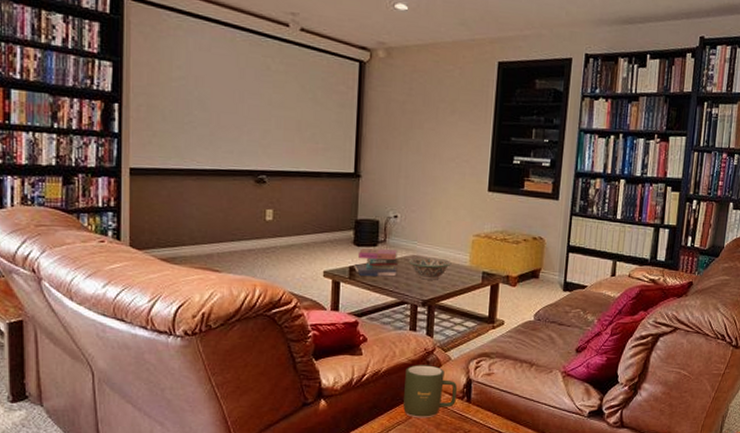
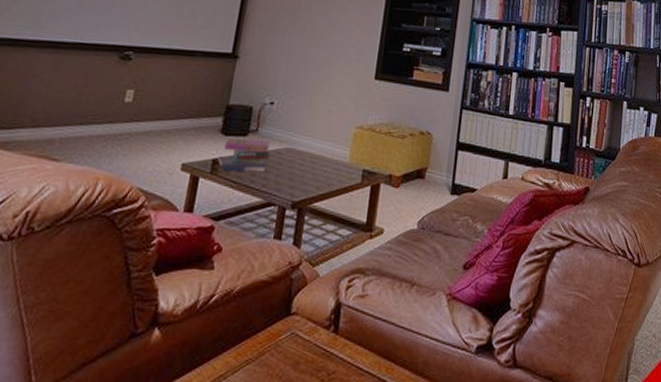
mug: present [403,365,457,418] -> none [255,283,324,355]
decorative bowl: present [408,257,452,280] -> none [280,150,329,178]

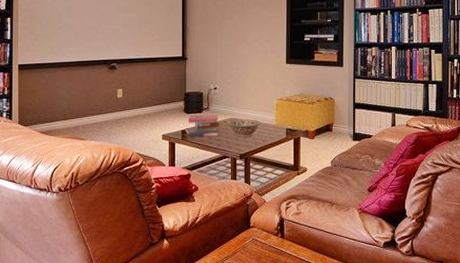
decorative bowl: none [280,150,329,178] -> present [227,119,261,137]

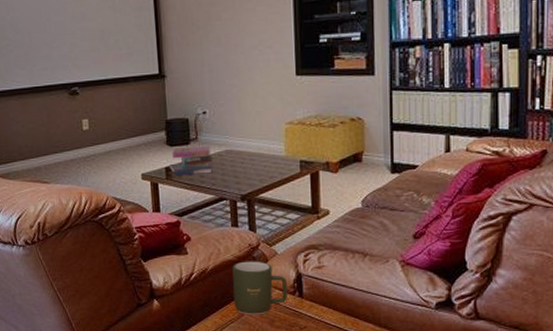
decorative bowl: present [227,119,261,137] -> none [221,150,267,174]
mug: none [230,207,272,253] -> present [232,261,287,316]

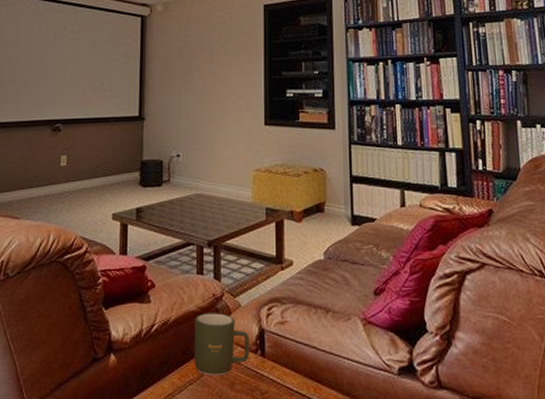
books: present [169,146,213,175] -> none [141,189,182,217]

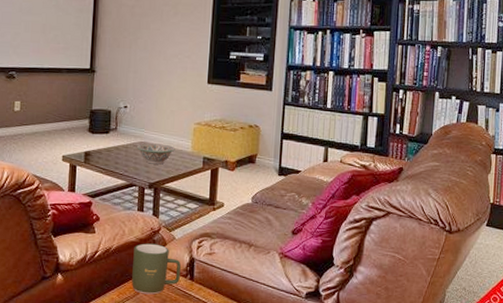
decorative bowl: none [192,195,234,219] -> present [136,143,175,165]

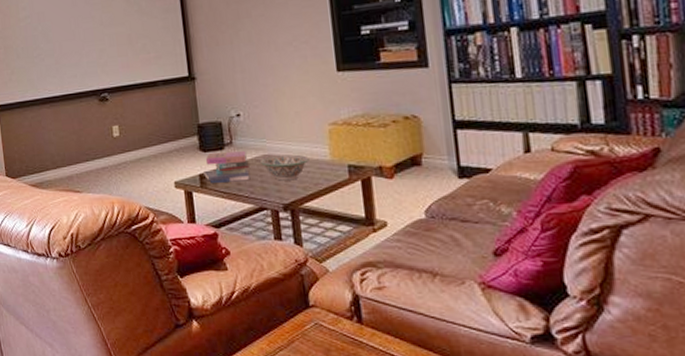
books: none [89,135,128,161] -> present [204,151,250,183]
mug: present [132,243,181,295] -> none [278,279,344,343]

